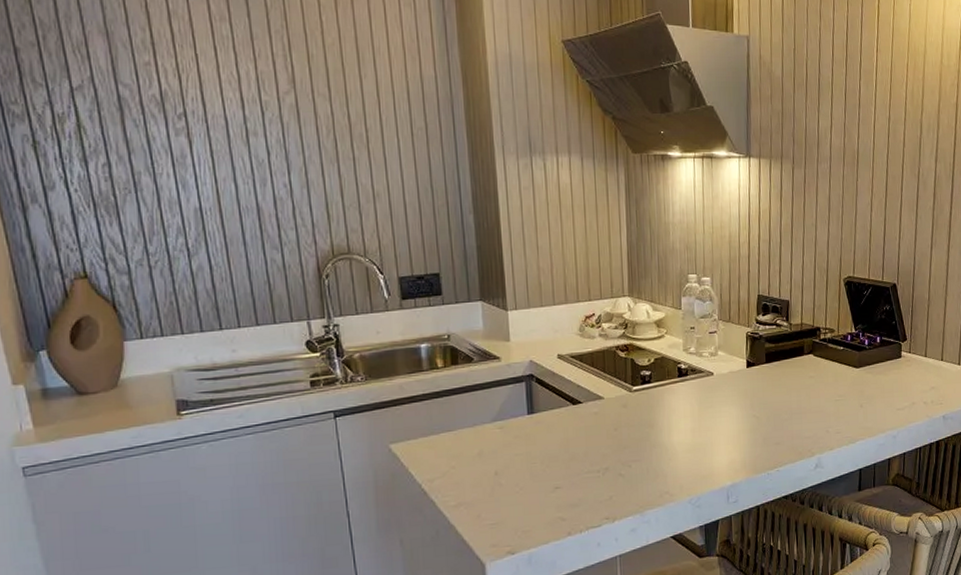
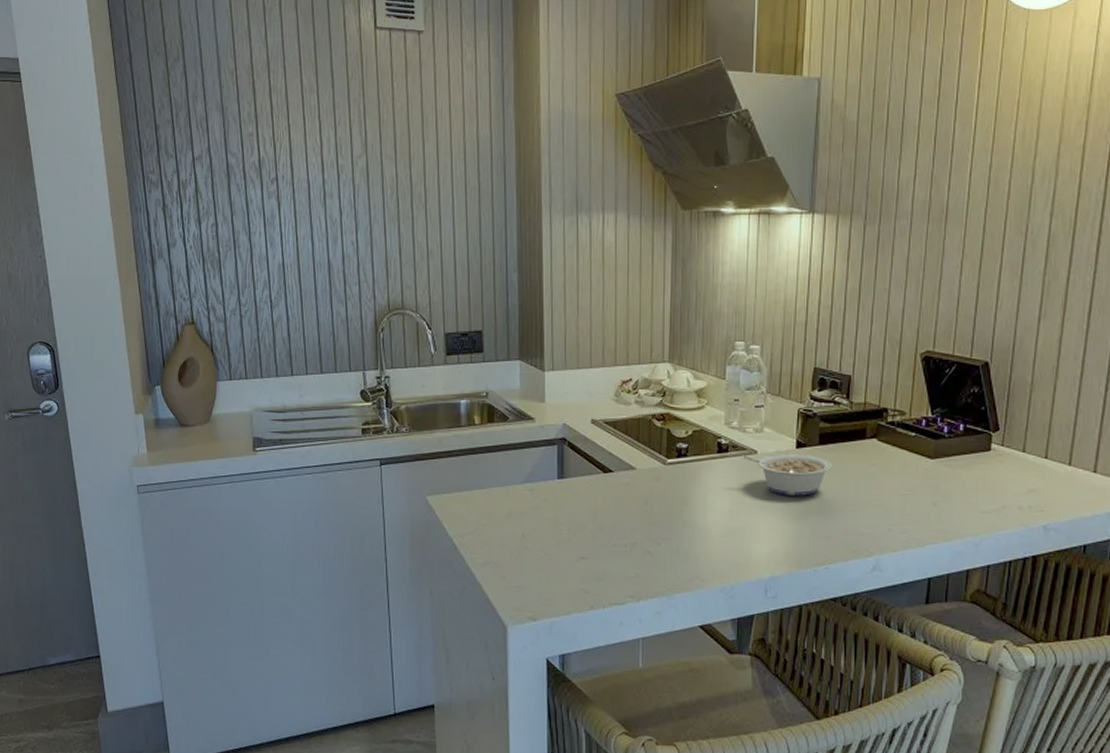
legume: none [701,372,778,410] -> present [743,453,832,496]

